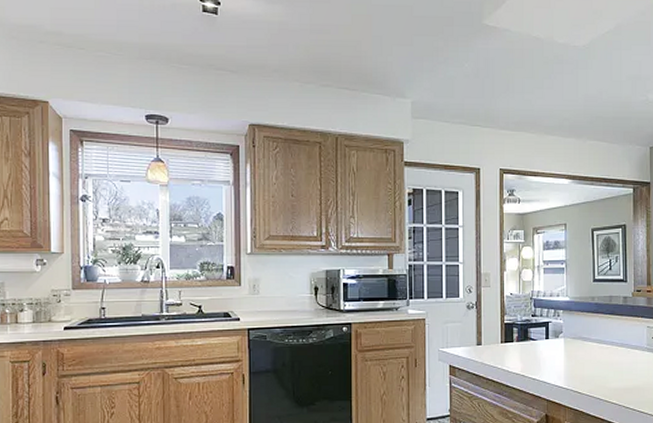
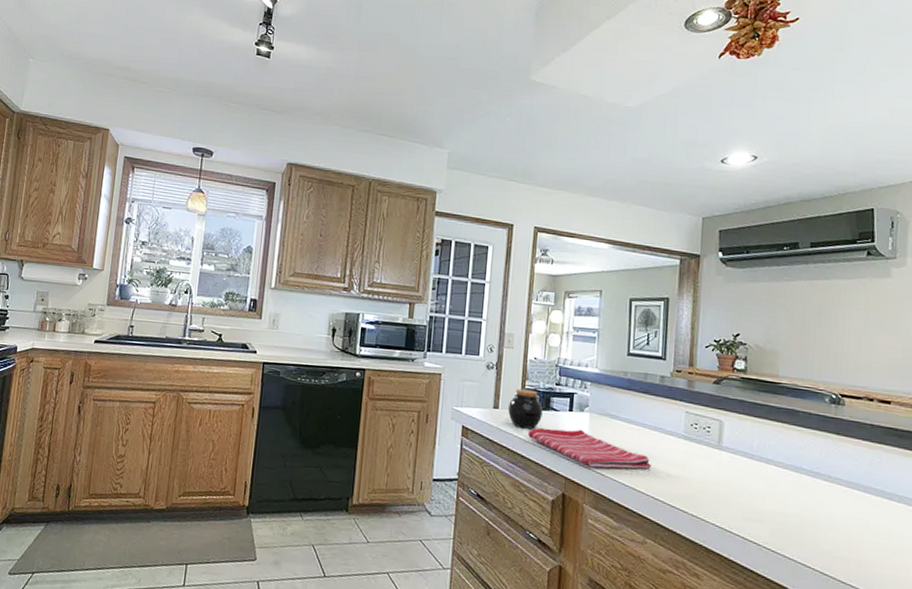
jar: none [491,323,522,360] -> present [508,388,543,429]
dish towel: none [511,354,621,388] -> present [528,428,651,469]

